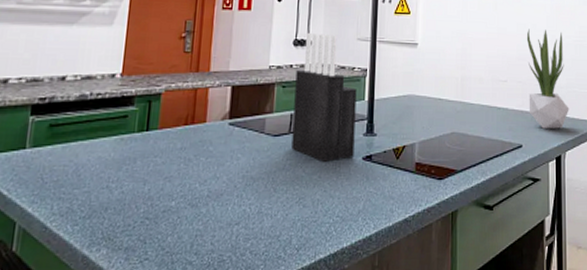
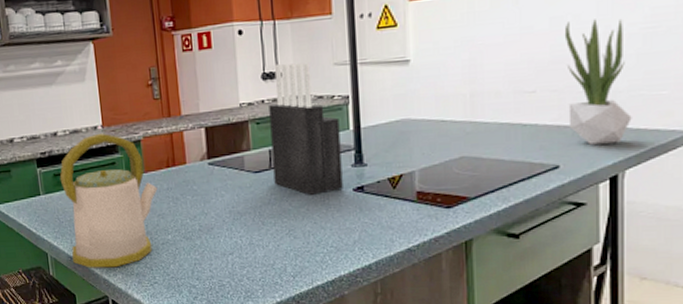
kettle: none [48,81,170,242] -> present [59,133,158,268]

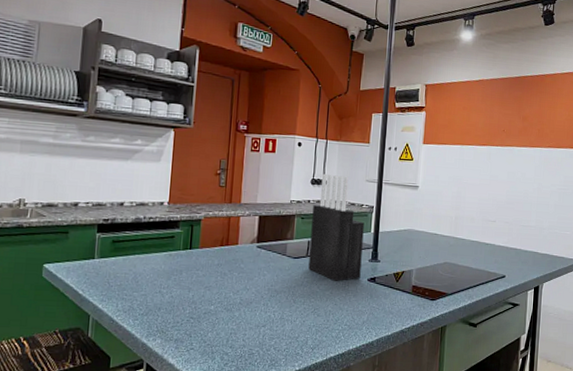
kettle: present [59,133,158,268] -> none [115,208,209,333]
potted plant: present [564,18,632,145] -> none [513,177,550,264]

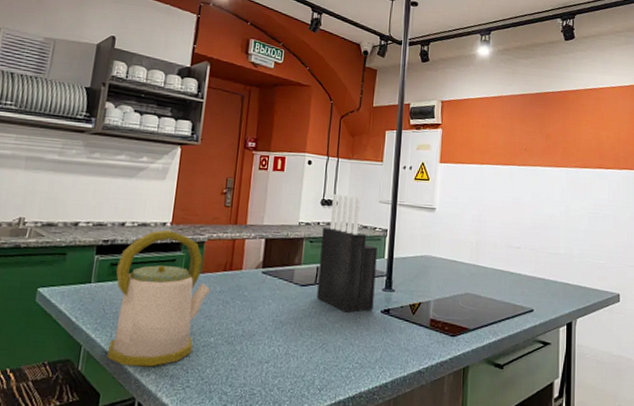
kettle: none [115,208,209,333] -> present [107,229,211,367]

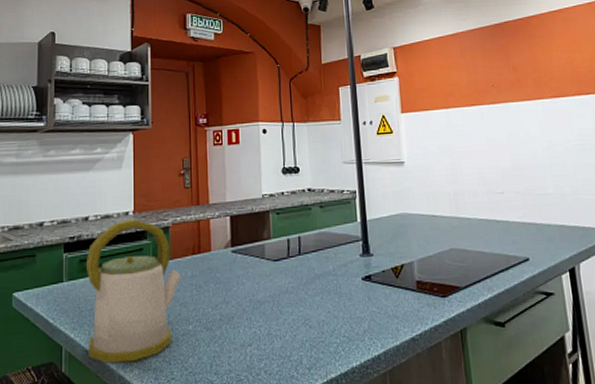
knife block: present [317,193,378,313] -> none [288,160,353,284]

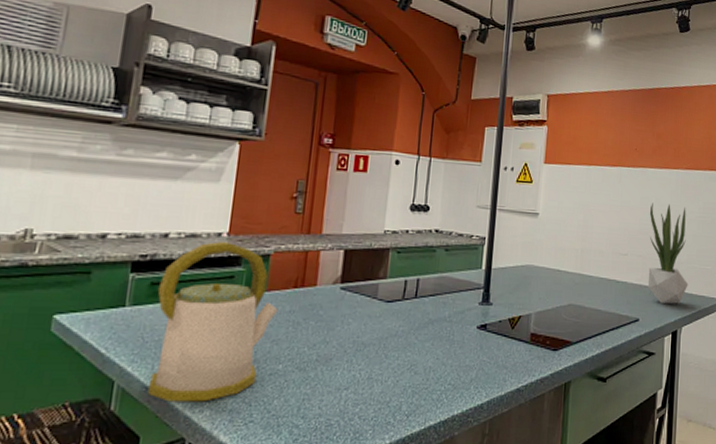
potted plant: none [519,136,578,240] -> present [647,203,688,304]

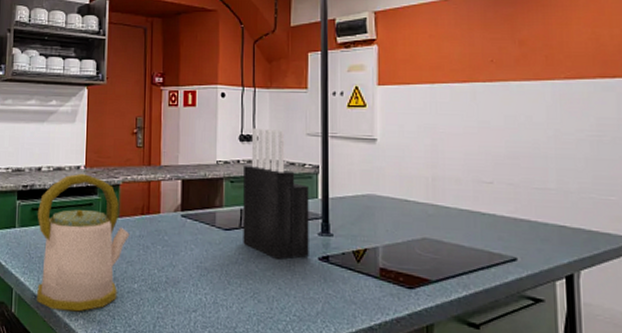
knife block: none [405,197,474,330] -> present [243,127,309,259]
potted plant: present [647,203,688,304] -> none [518,121,584,242]

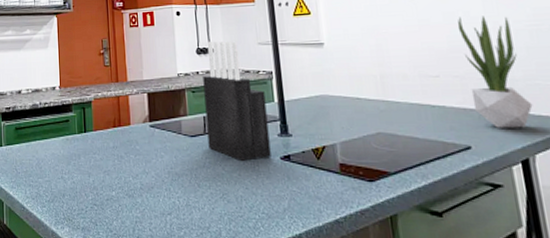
kettle: present [37,173,130,312] -> none [20,93,105,221]
potted plant: none [518,121,584,242] -> present [457,16,533,128]

